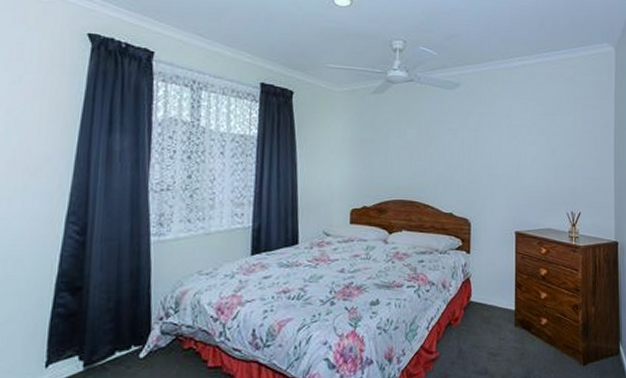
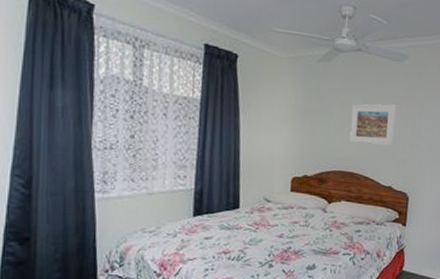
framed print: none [407,131,452,172] -> present [349,104,397,146]

